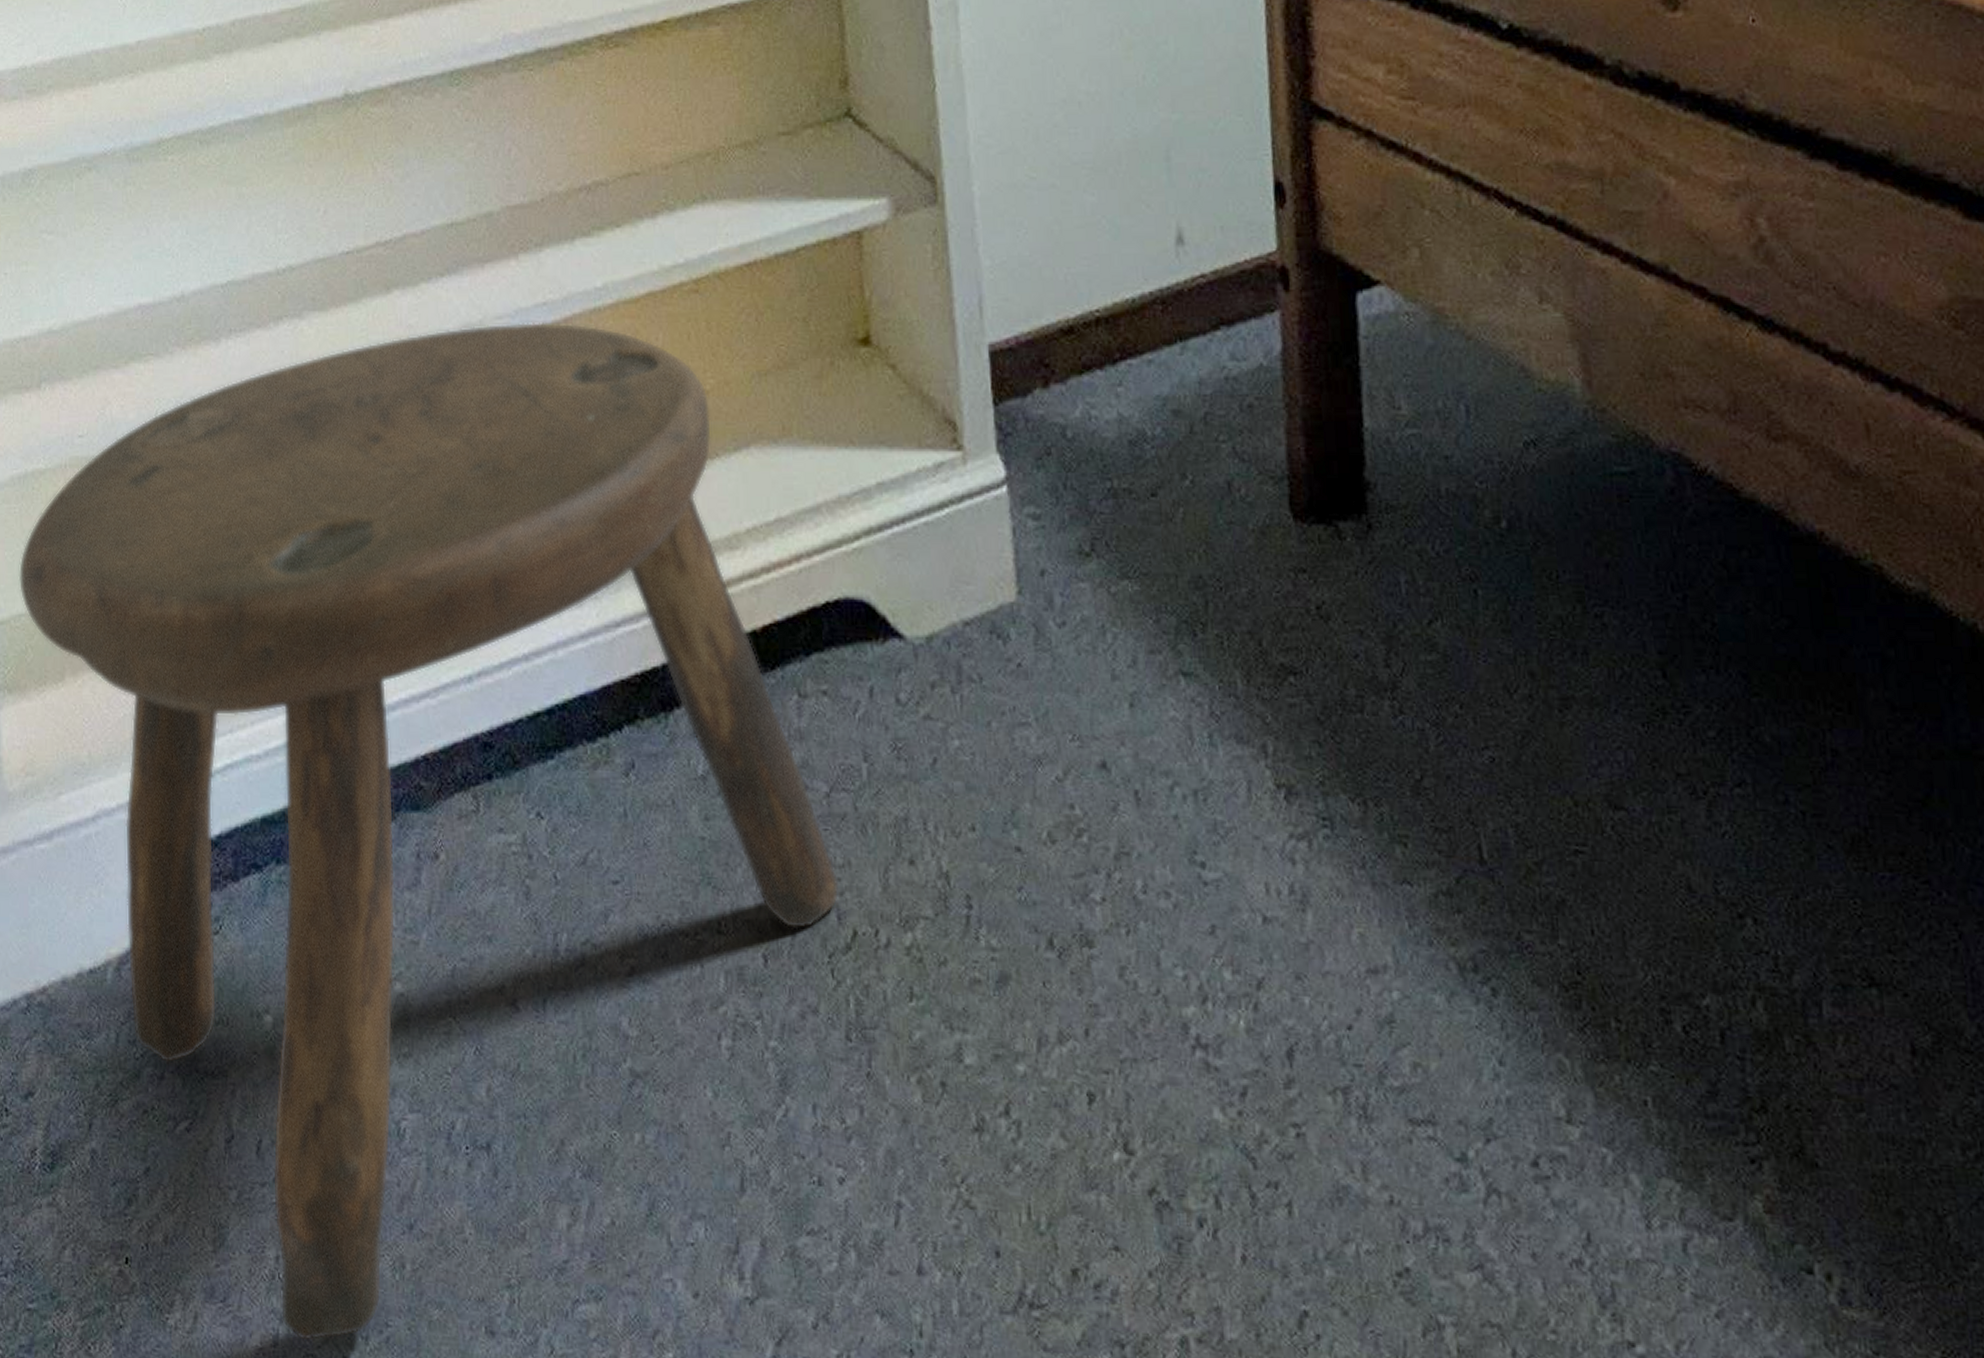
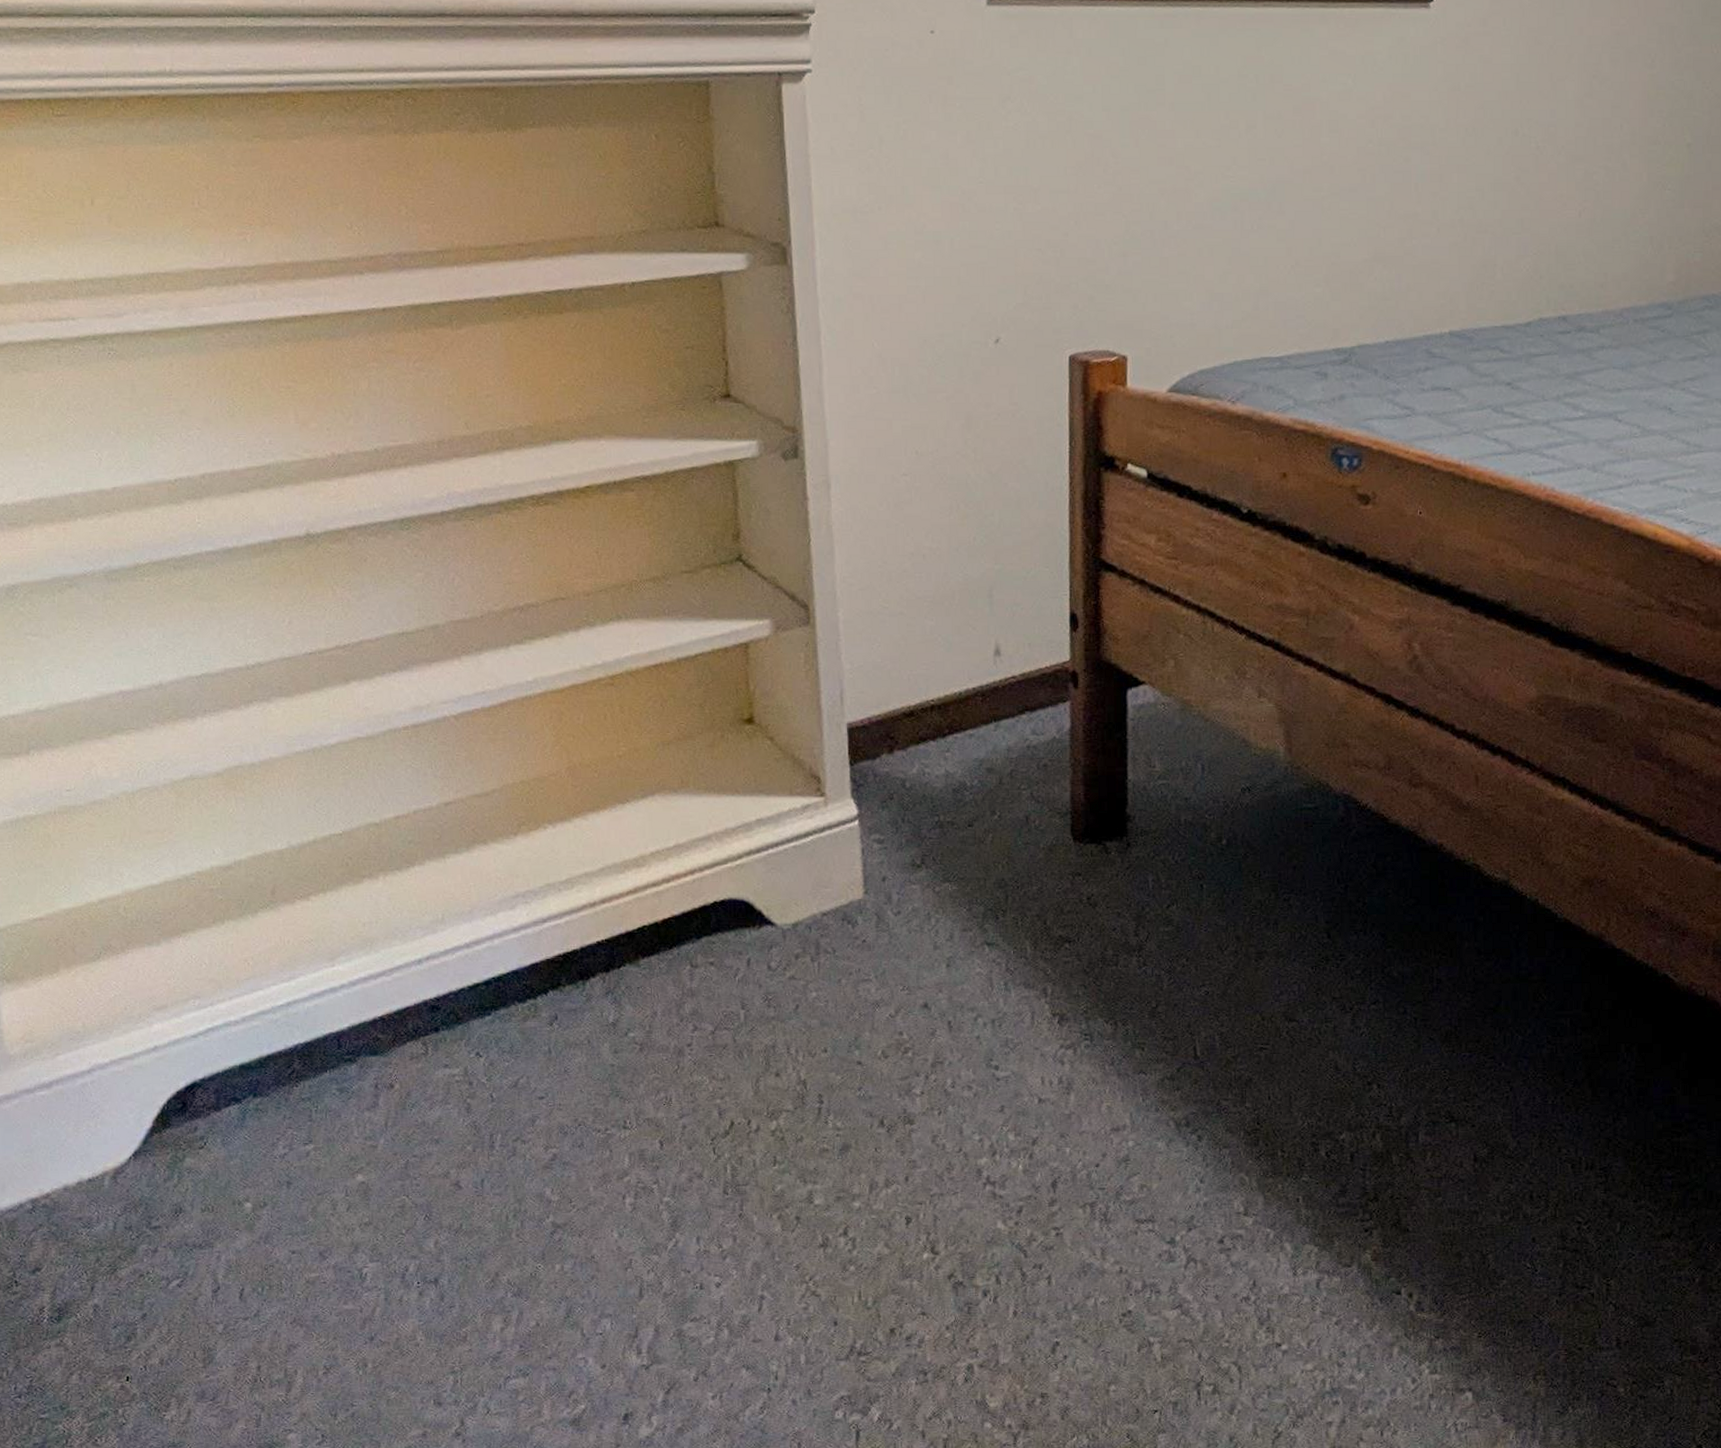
stool: present [18,322,840,1342] -> none [13,706,721,1422]

